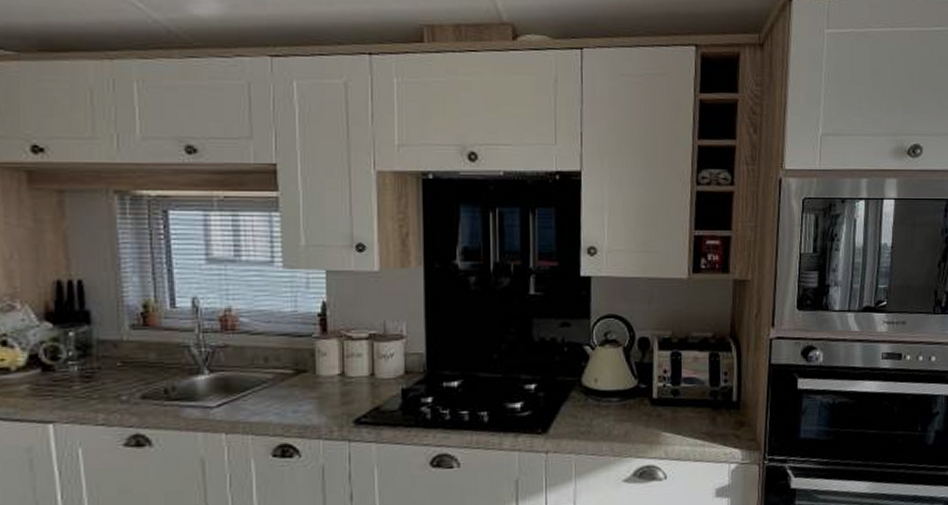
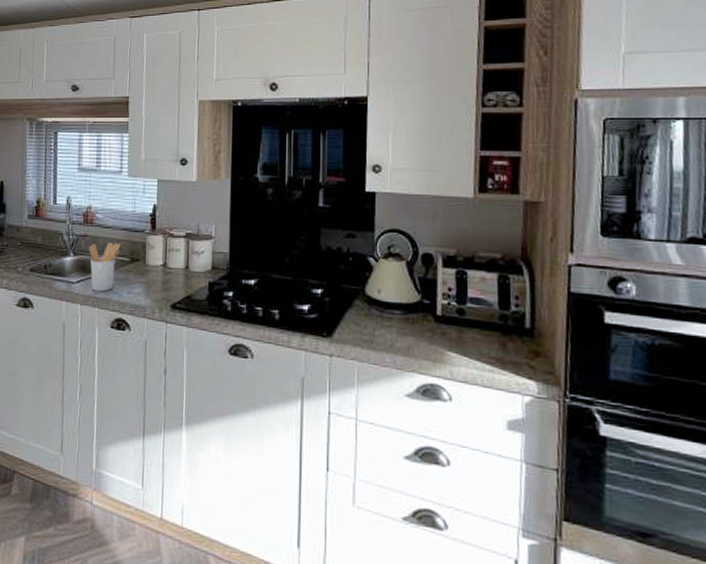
utensil holder: none [232,351,280,415] -> present [89,242,121,292]

